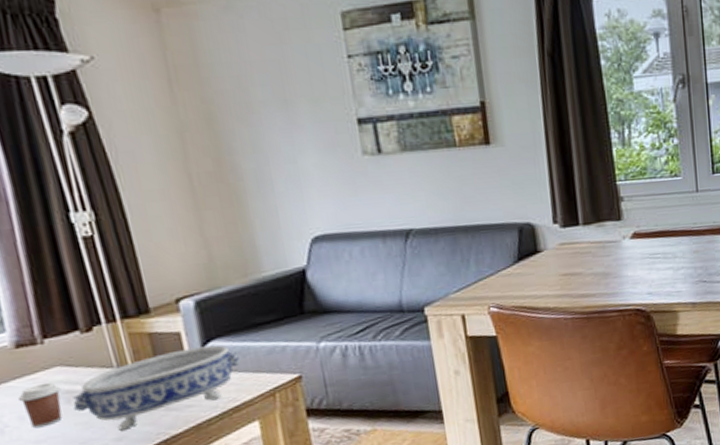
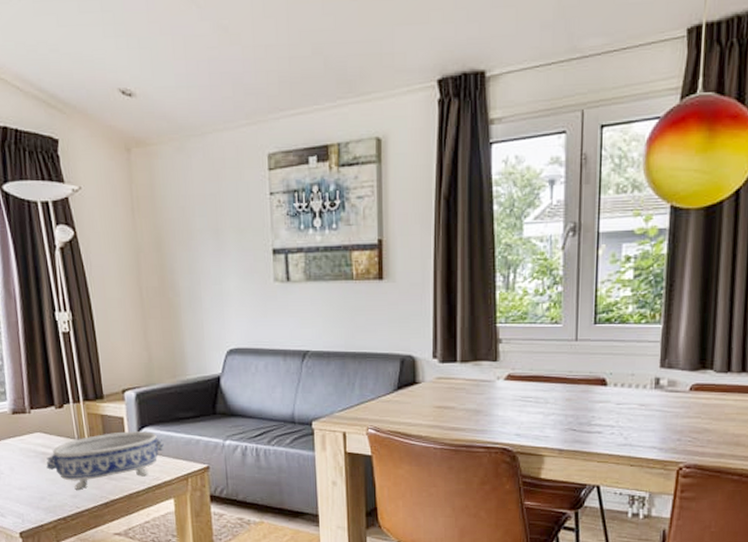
coffee cup: present [18,382,63,429] -> none [11,444,39,478]

